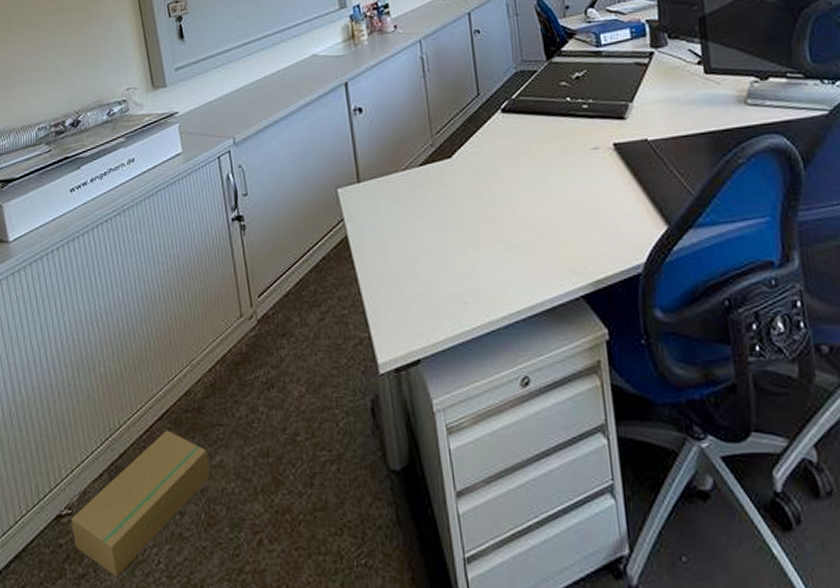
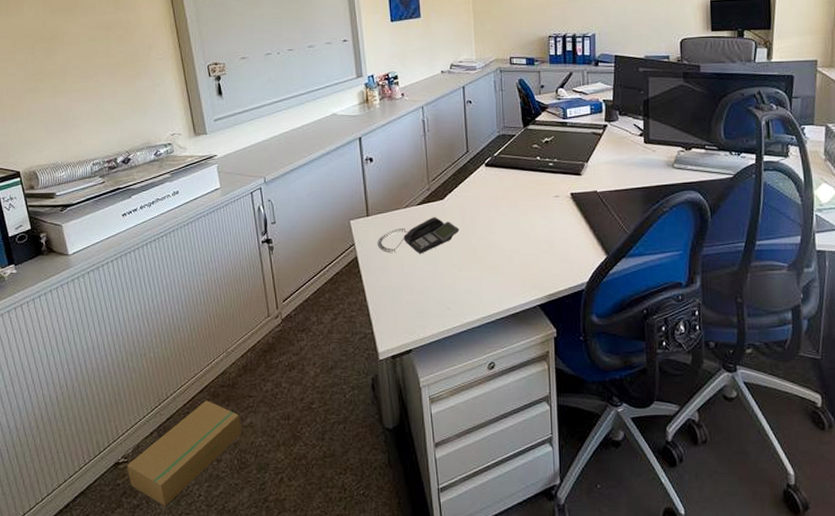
telephone: none [371,181,474,230] -> present [377,217,460,254]

